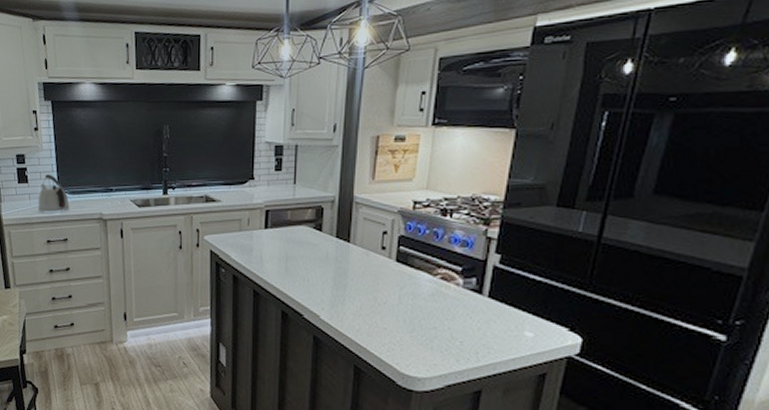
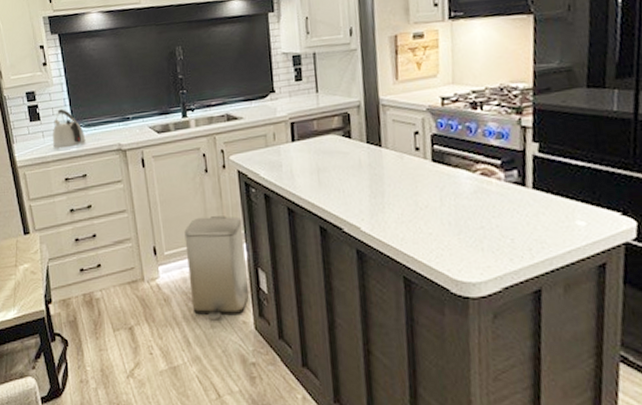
pedal bin: none [154,290,210,385] -> present [184,216,249,319]

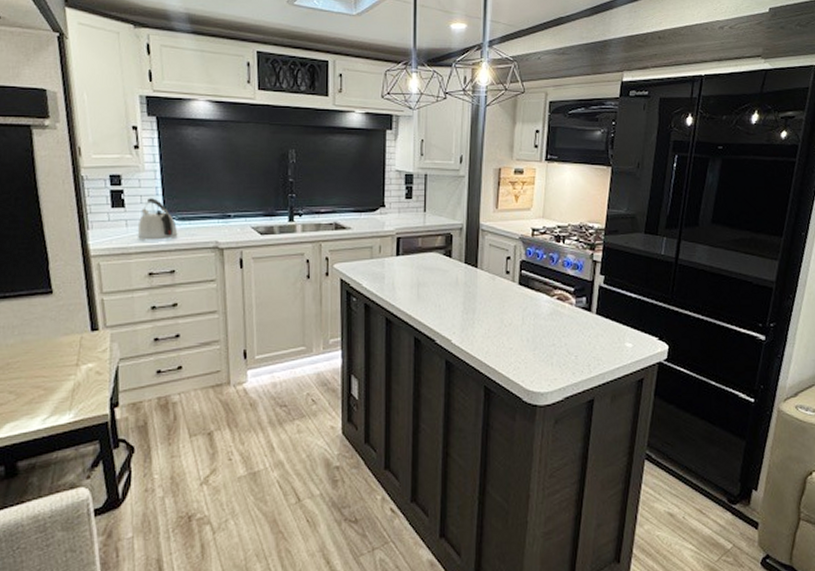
pedal bin: present [184,216,249,319] -> none [279,322,340,424]

